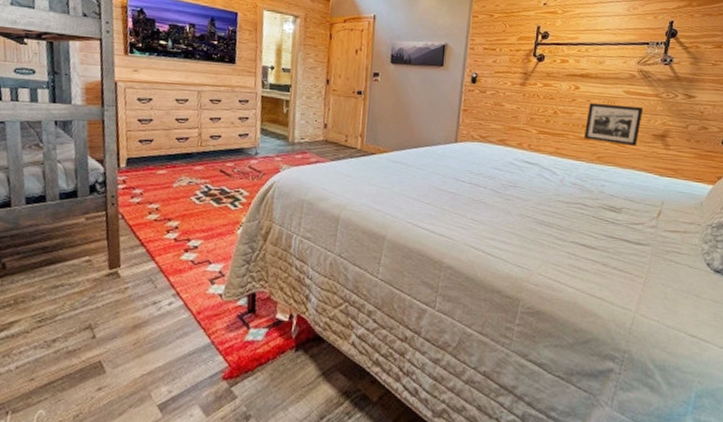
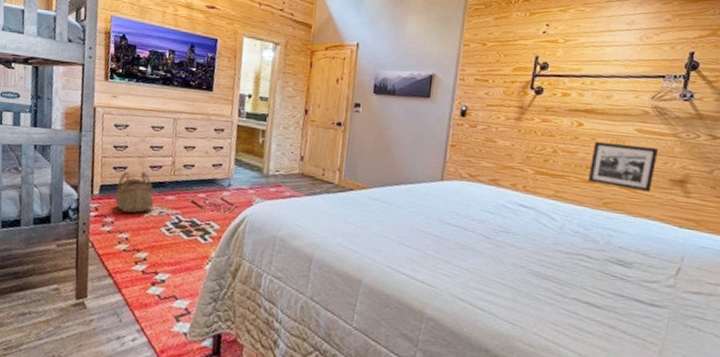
basket: none [142,143,183,185] -> present [114,171,154,214]

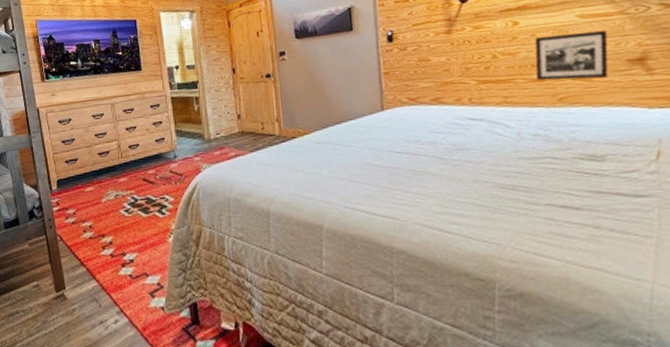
basket: present [114,171,154,214] -> none [71,159,108,202]

